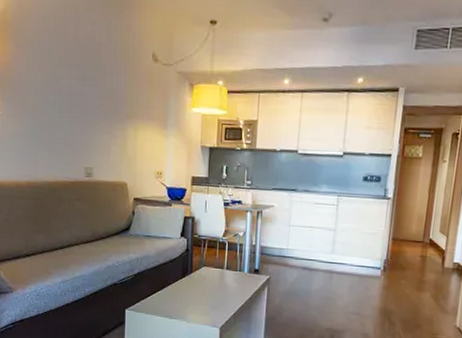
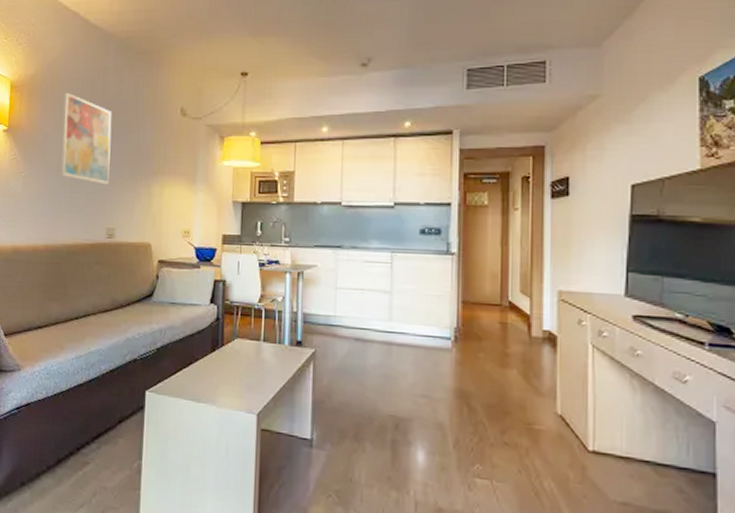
wall art: none [36,31,86,126] -> present [60,92,112,185]

